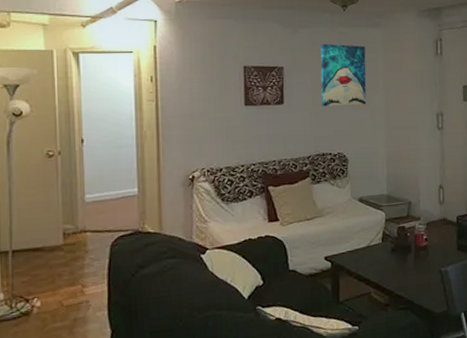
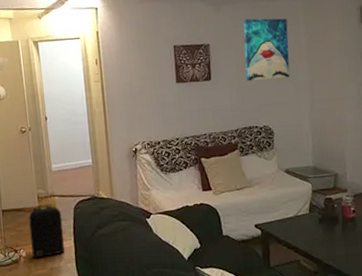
backpack: none [49,240,95,309] -> present [29,203,65,259]

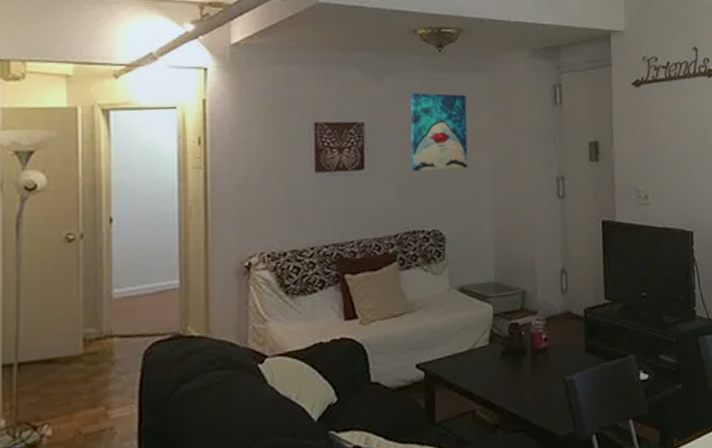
backpack: present [29,203,65,259] -> none [64,348,122,438]

